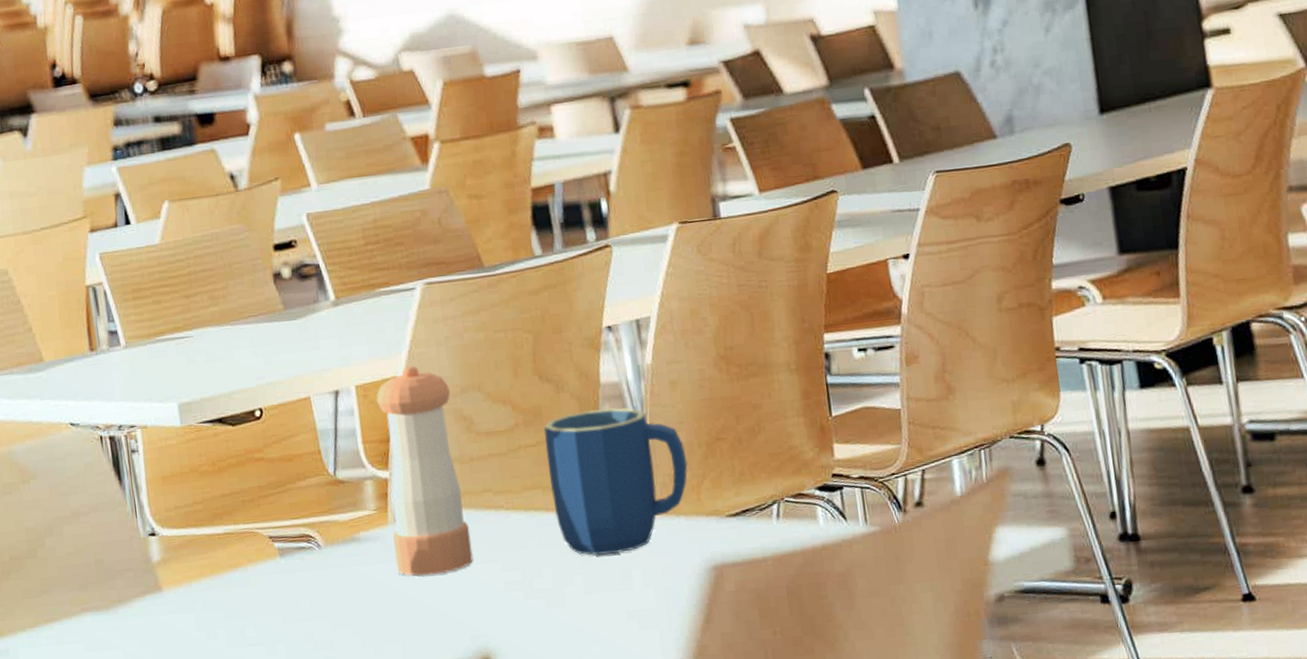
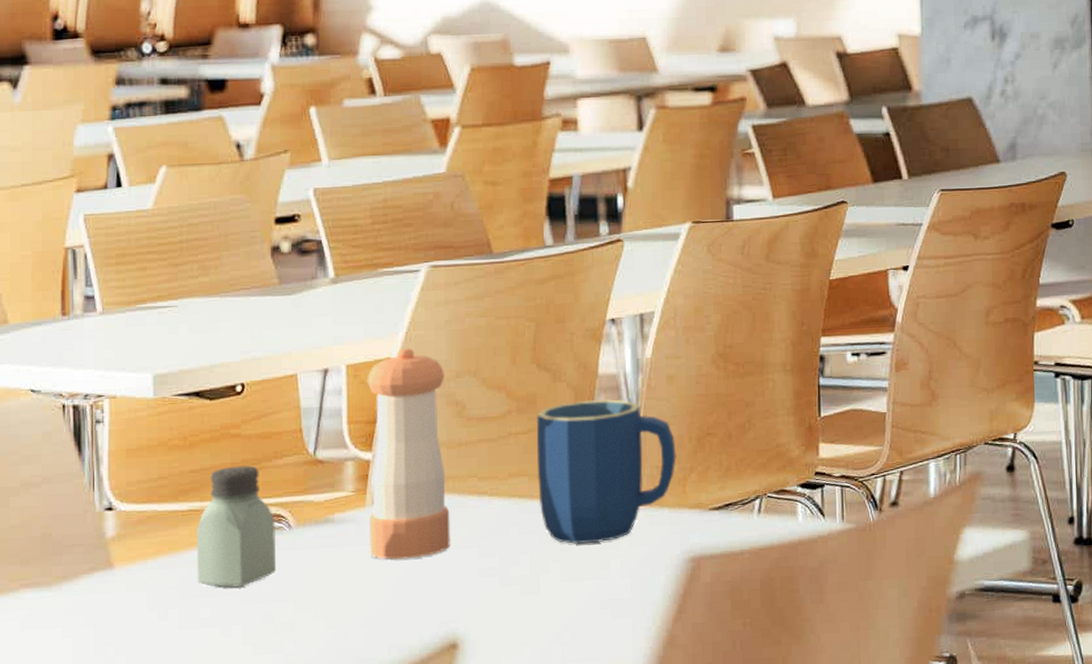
saltshaker: none [232,488,311,607] -> present [196,465,277,588]

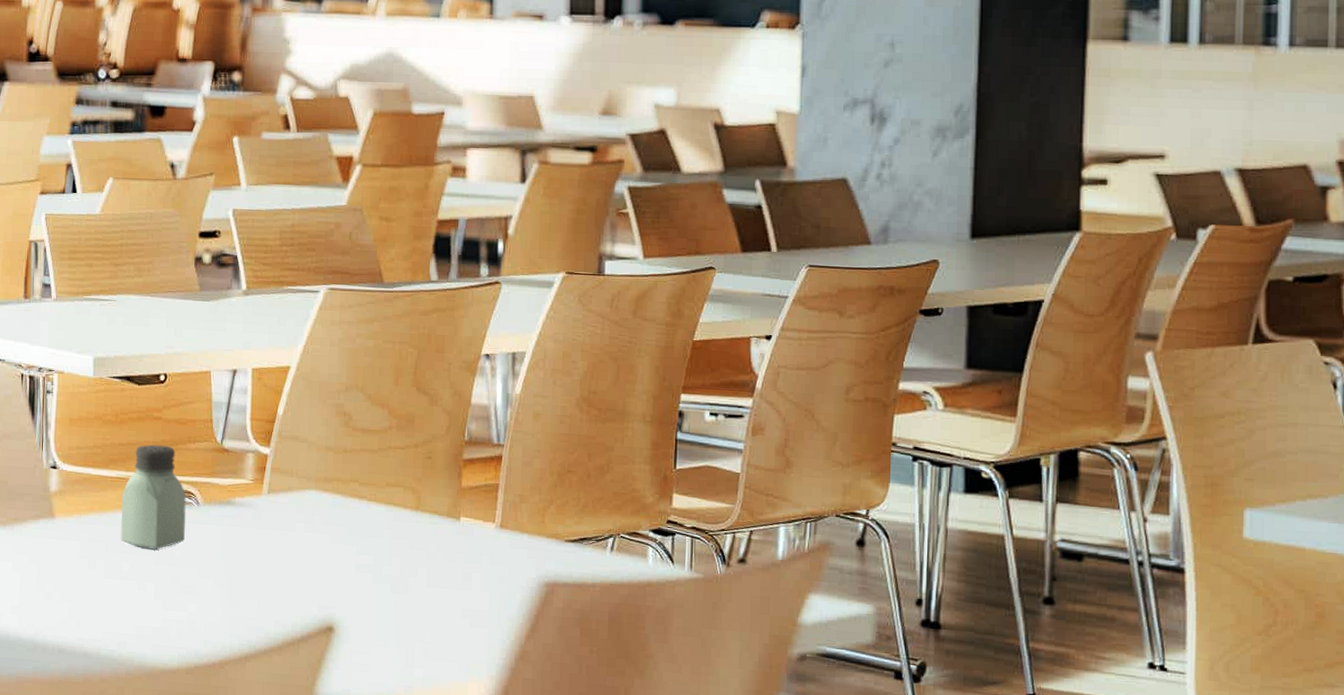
pepper shaker: present [367,348,451,560] -> none [263,359,335,547]
mug: present [536,398,676,545] -> none [411,425,538,557]

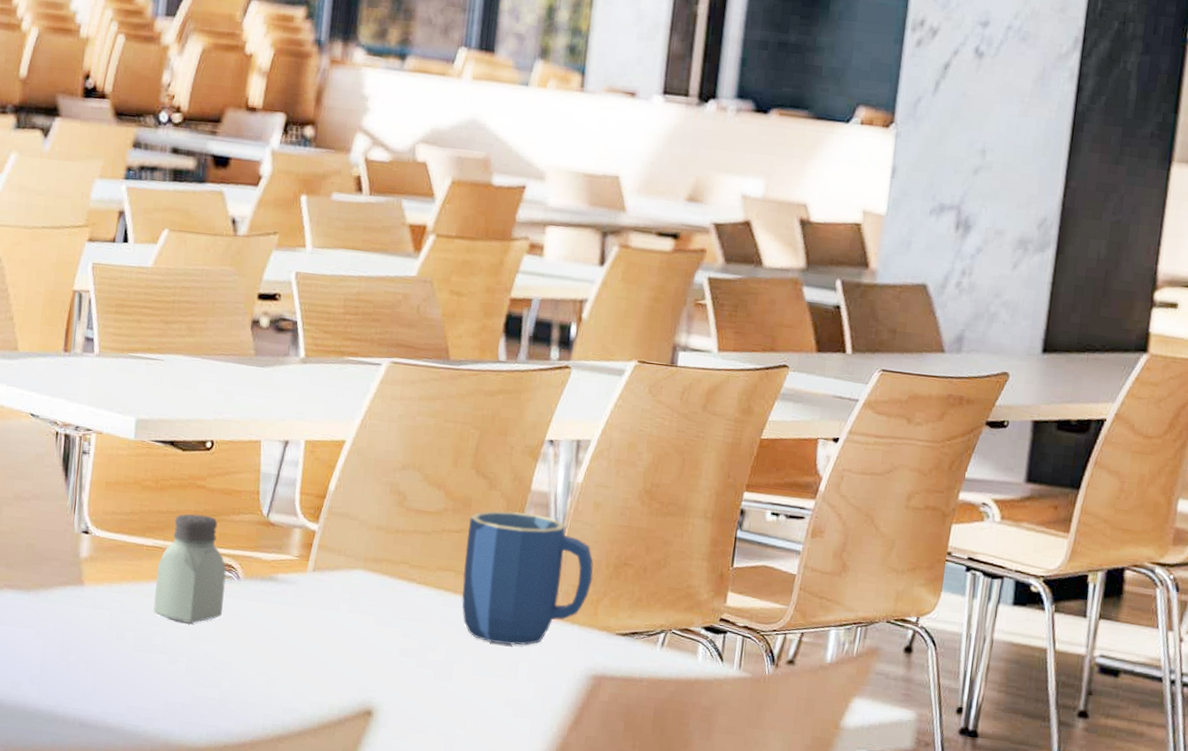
mug: none [411,425,538,557] -> present [462,510,594,646]

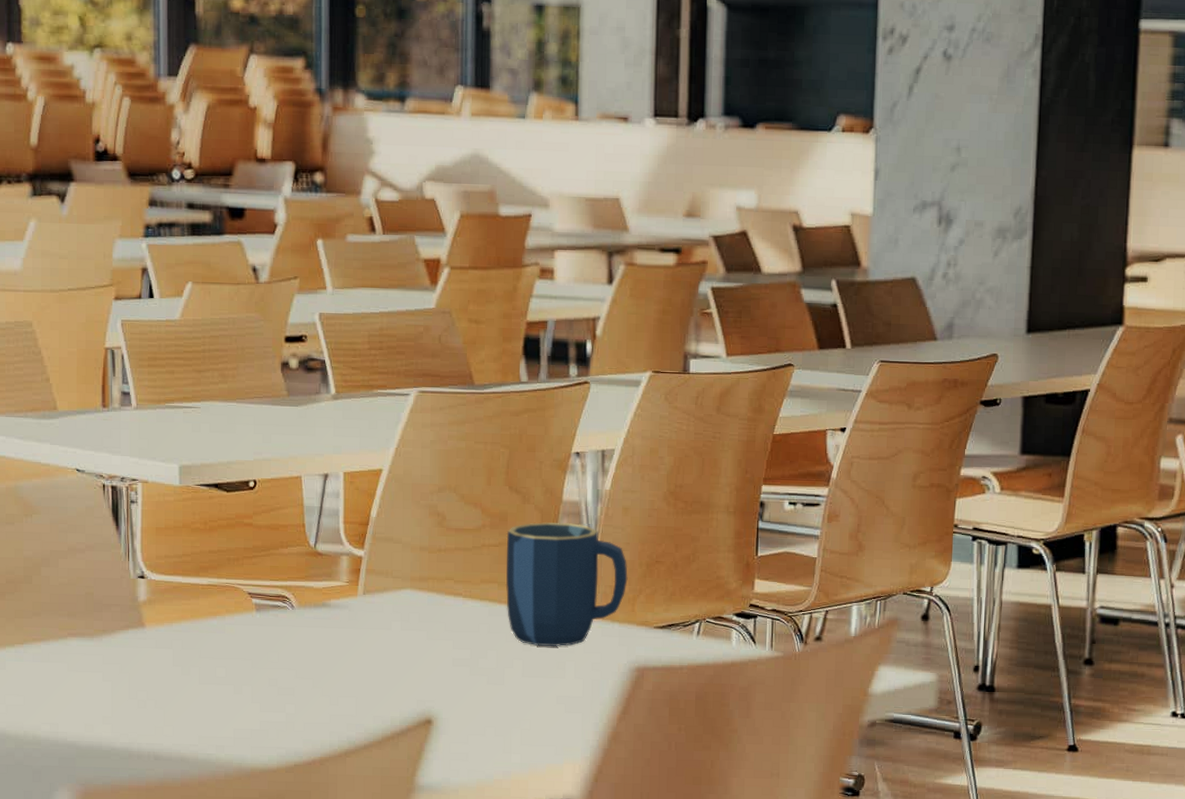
saltshaker: present [153,513,227,624] -> none [213,551,281,654]

